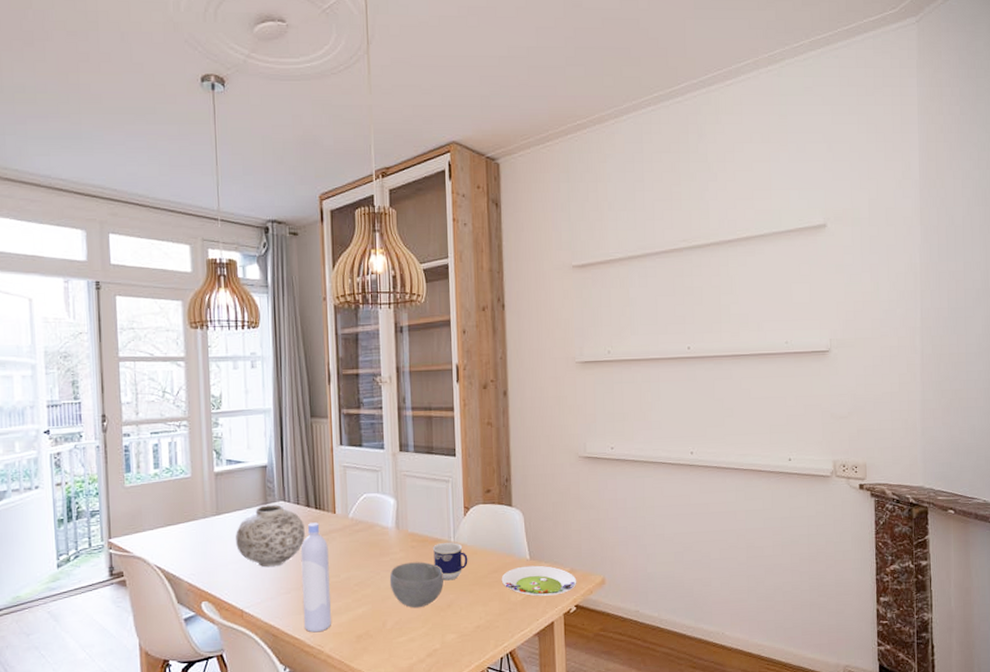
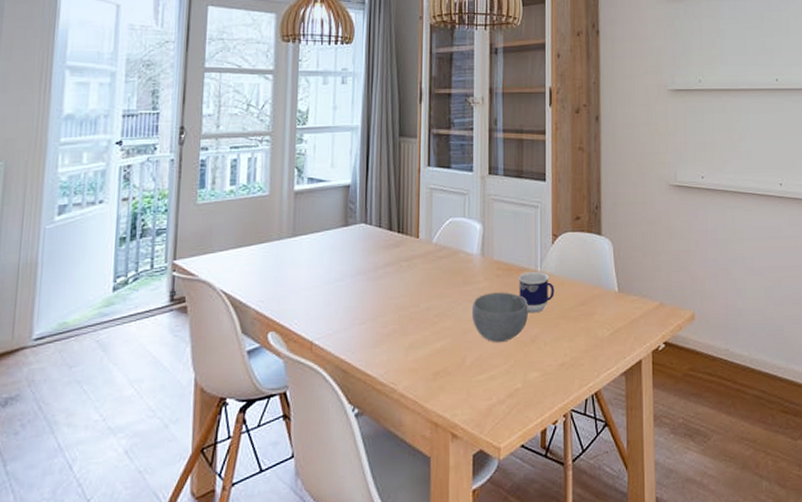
vase: present [236,504,305,568] -> none [311,227,385,295]
bottle: present [300,522,331,633] -> none [377,247,409,369]
salad plate: present [501,565,577,596] -> none [588,298,666,332]

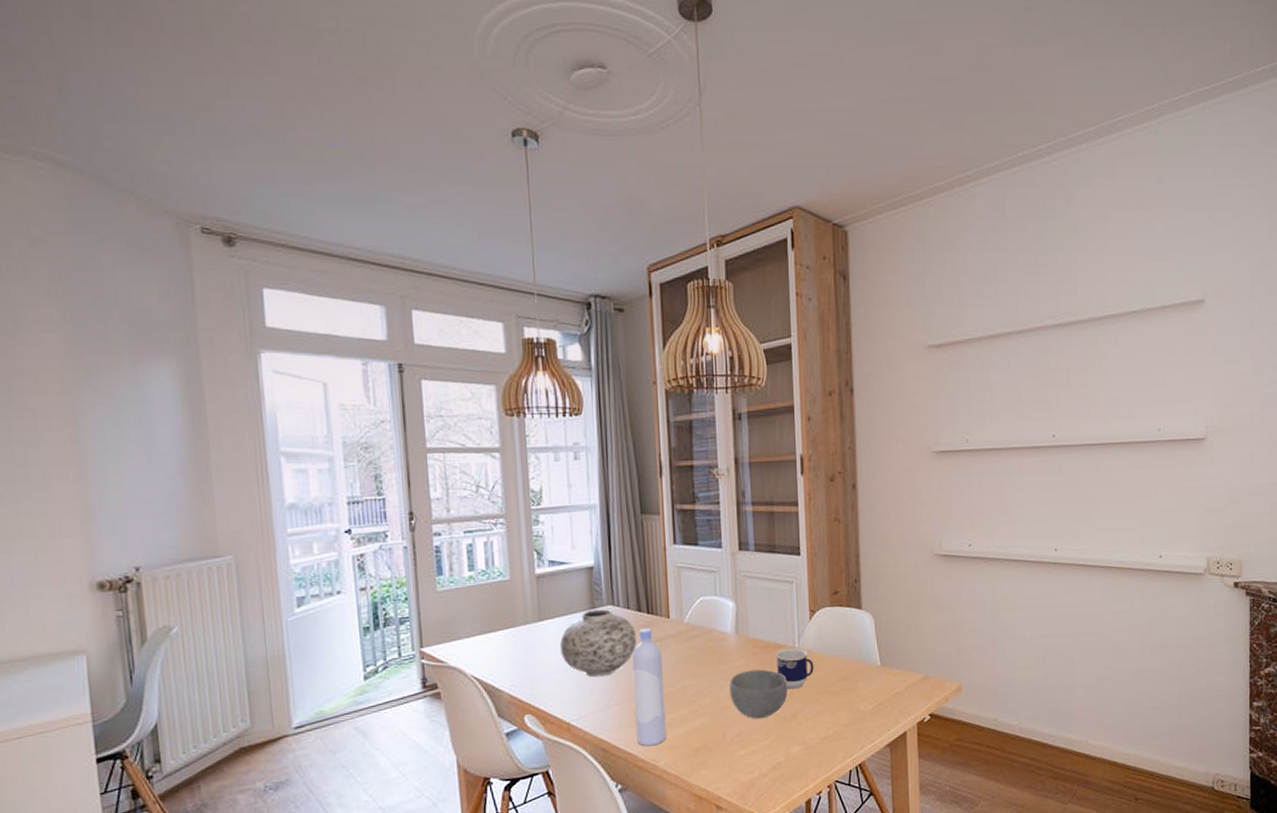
vase: none [311,227,385,295] -> present [560,609,636,678]
bottle: none [377,247,409,369] -> present [631,628,666,747]

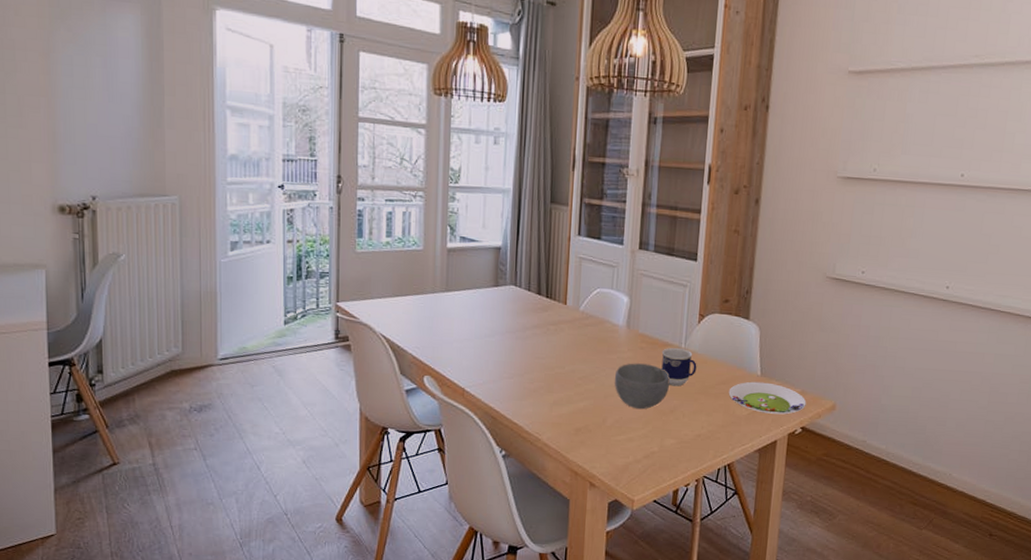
vase: present [560,609,636,678] -> none [463,287,534,351]
bottle: present [631,628,666,747] -> none [524,311,556,420]
salad plate: none [850,672,931,705] -> present [728,381,807,415]

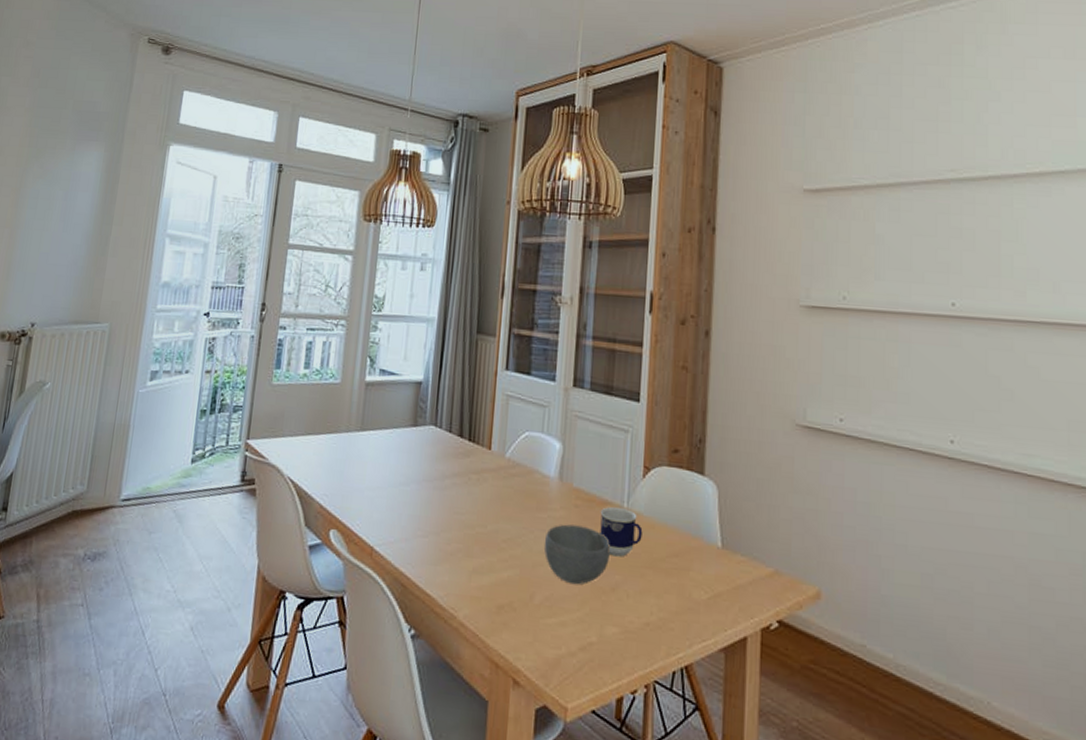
salad plate: present [728,381,807,415] -> none [682,555,782,602]

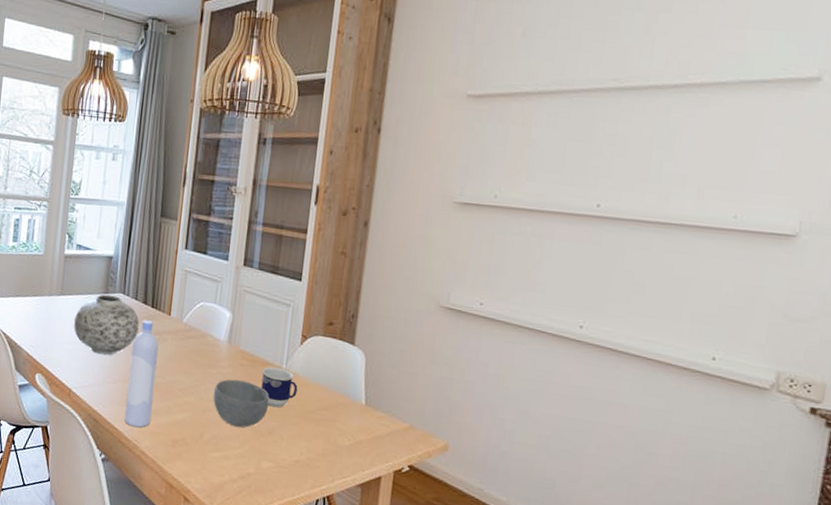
vase: none [376,427,454,503] -> present [74,294,139,356]
bottle: none [439,456,478,592] -> present [125,320,159,428]

